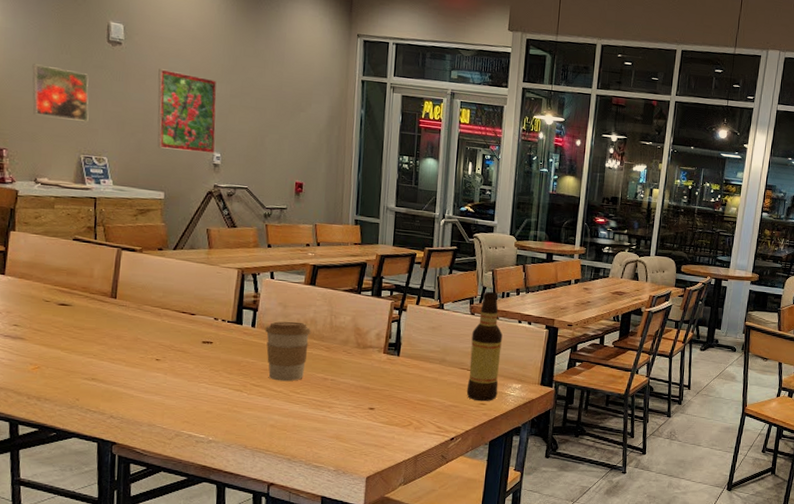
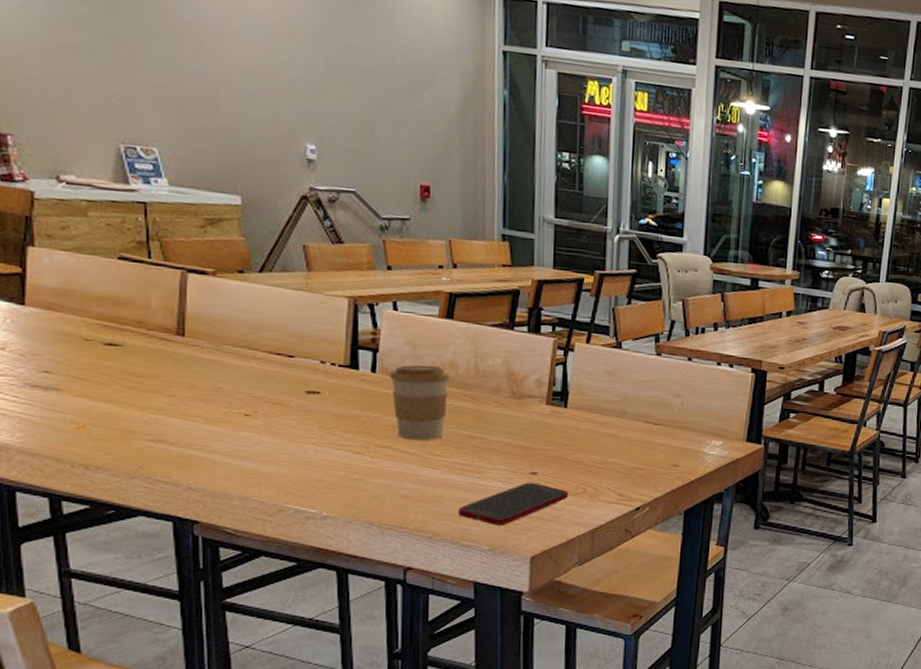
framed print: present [32,64,89,122] -> none [39,17,127,99]
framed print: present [157,68,217,154] -> none [222,28,308,145]
cell phone: none [311,416,398,451] -> present [457,482,569,526]
bottle: present [466,291,503,402] -> none [654,326,697,463]

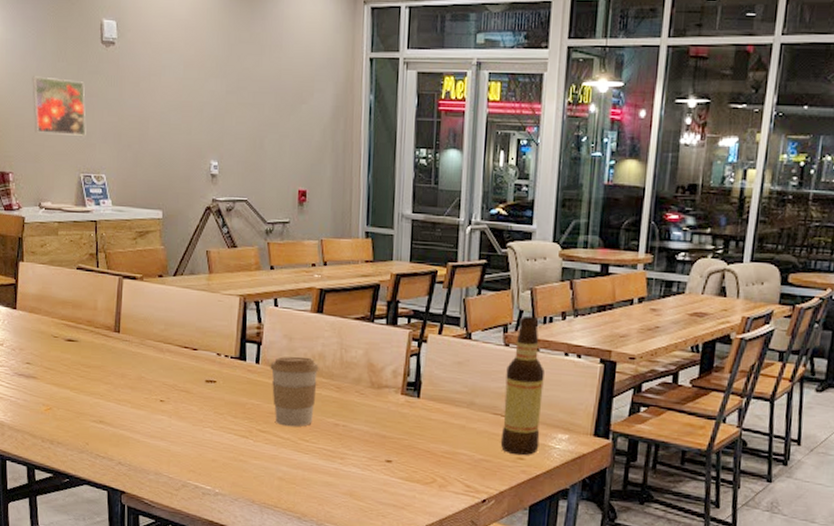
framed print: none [39,17,127,99] -> present [32,76,86,136]
cell phone: present [457,482,569,526] -> none [322,469,420,511]
bottle: none [654,326,697,463] -> present [500,315,545,456]

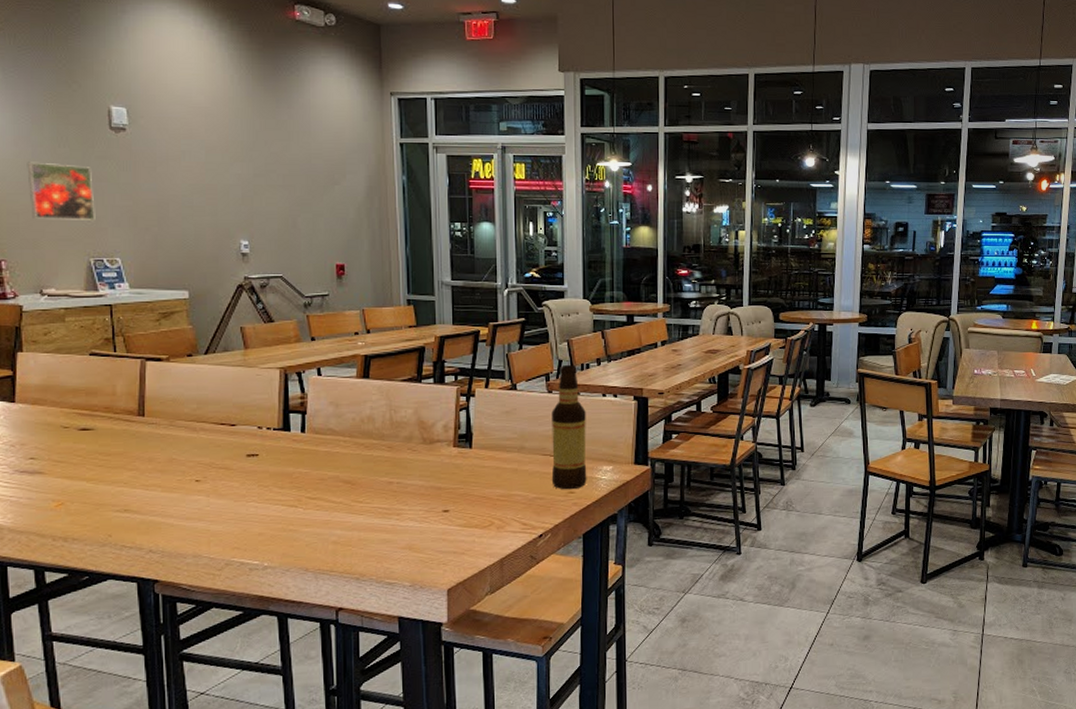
coffee cup: present [270,356,319,427] -> none [317,421,369,491]

